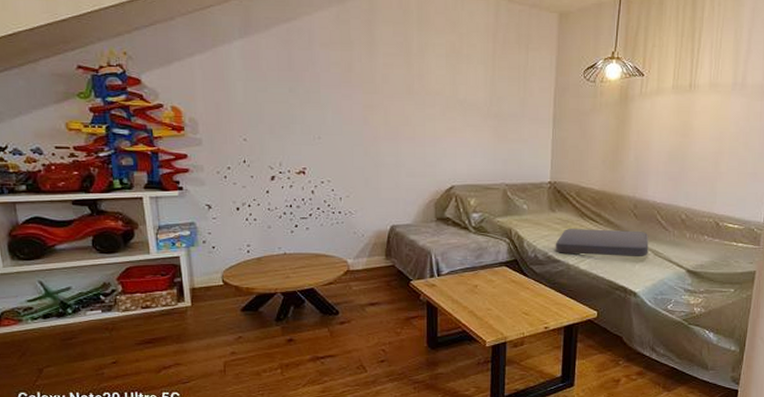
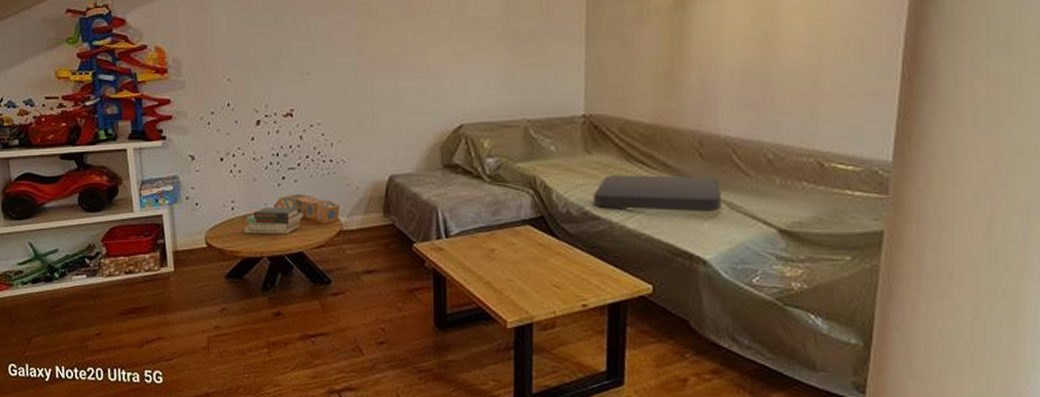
books: none [259,251,314,274] -> present [244,208,303,234]
toy blocks: none [287,240,347,265] -> present [273,194,340,224]

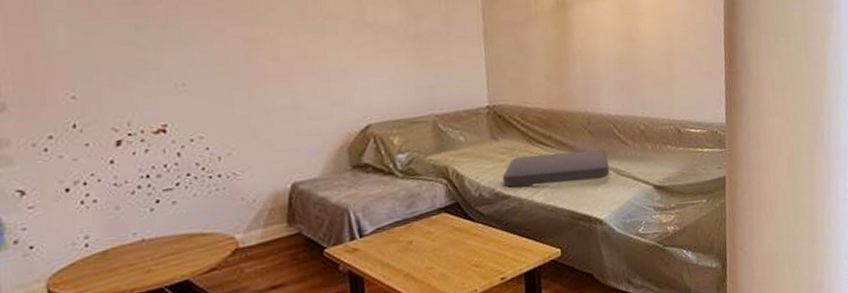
books: present [244,208,303,234] -> none [105,232,187,272]
toy blocks: present [273,194,340,224] -> none [145,215,234,246]

